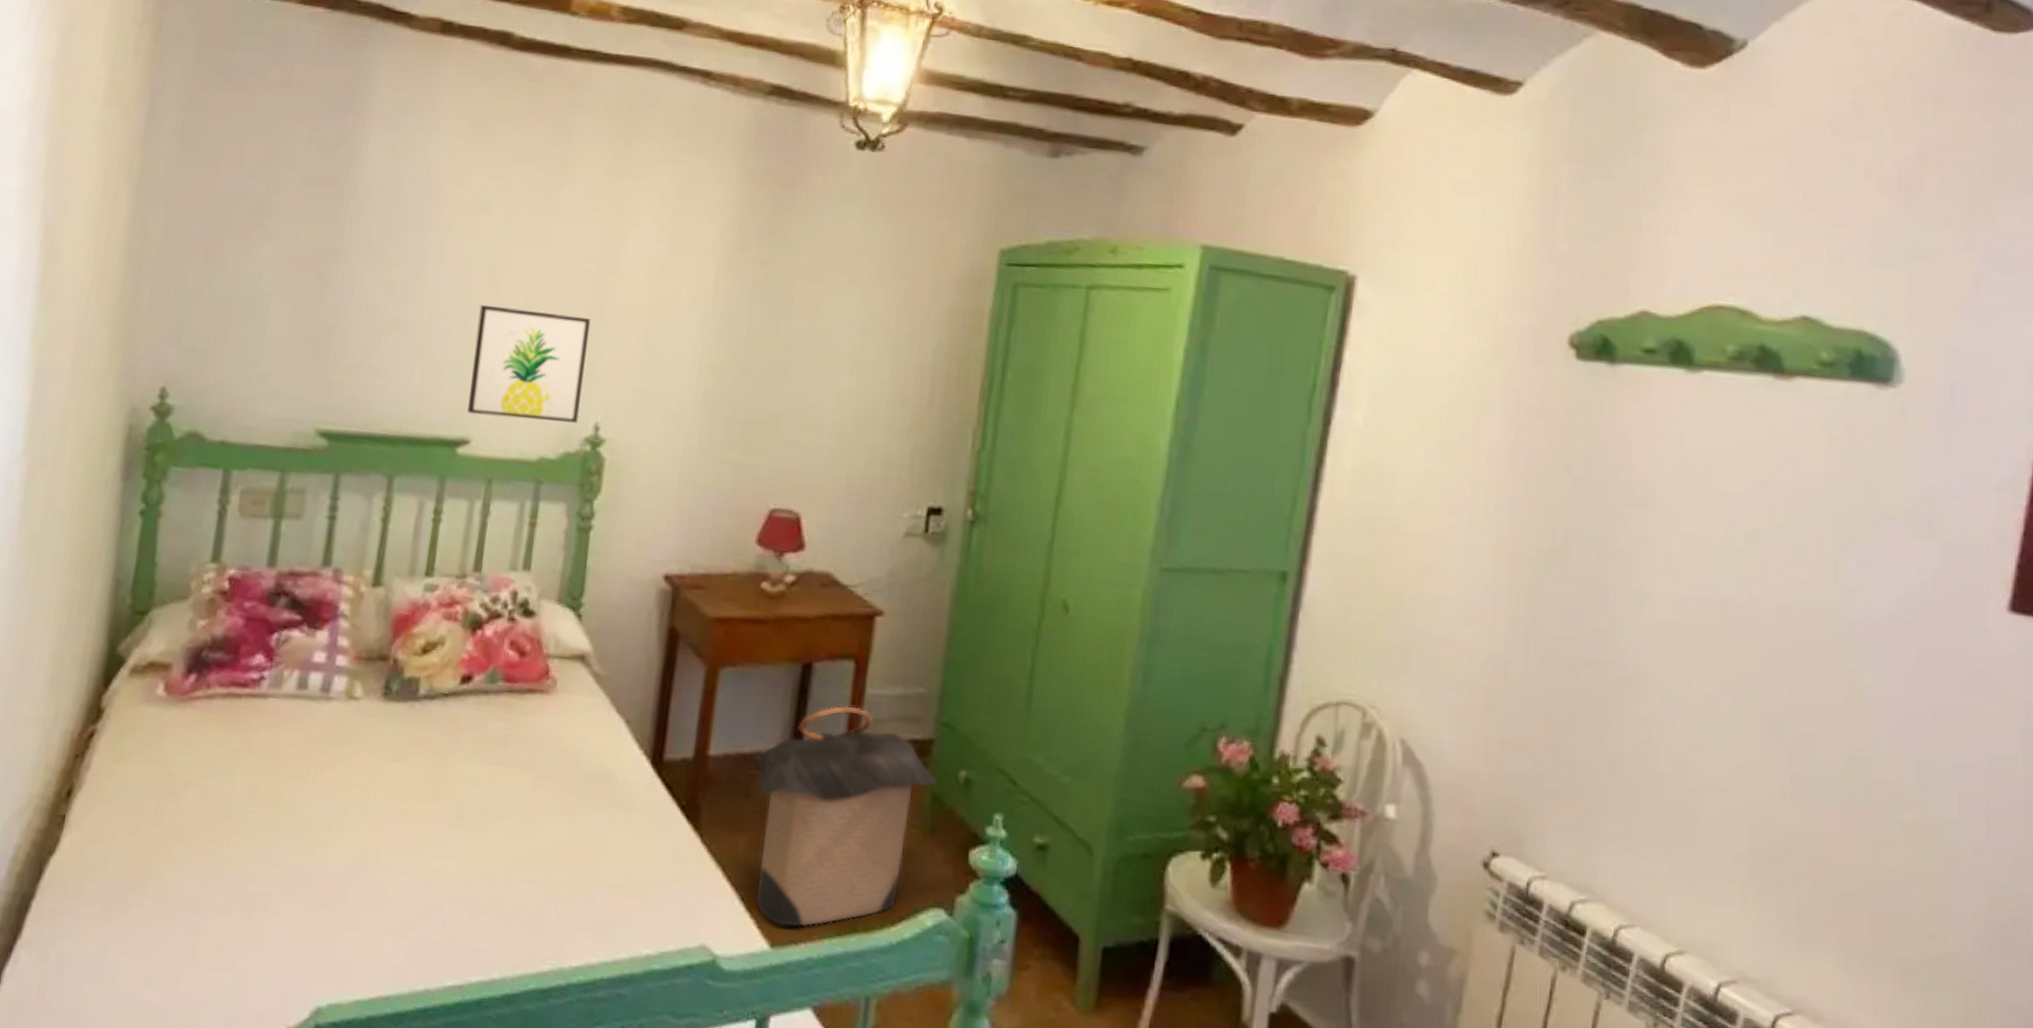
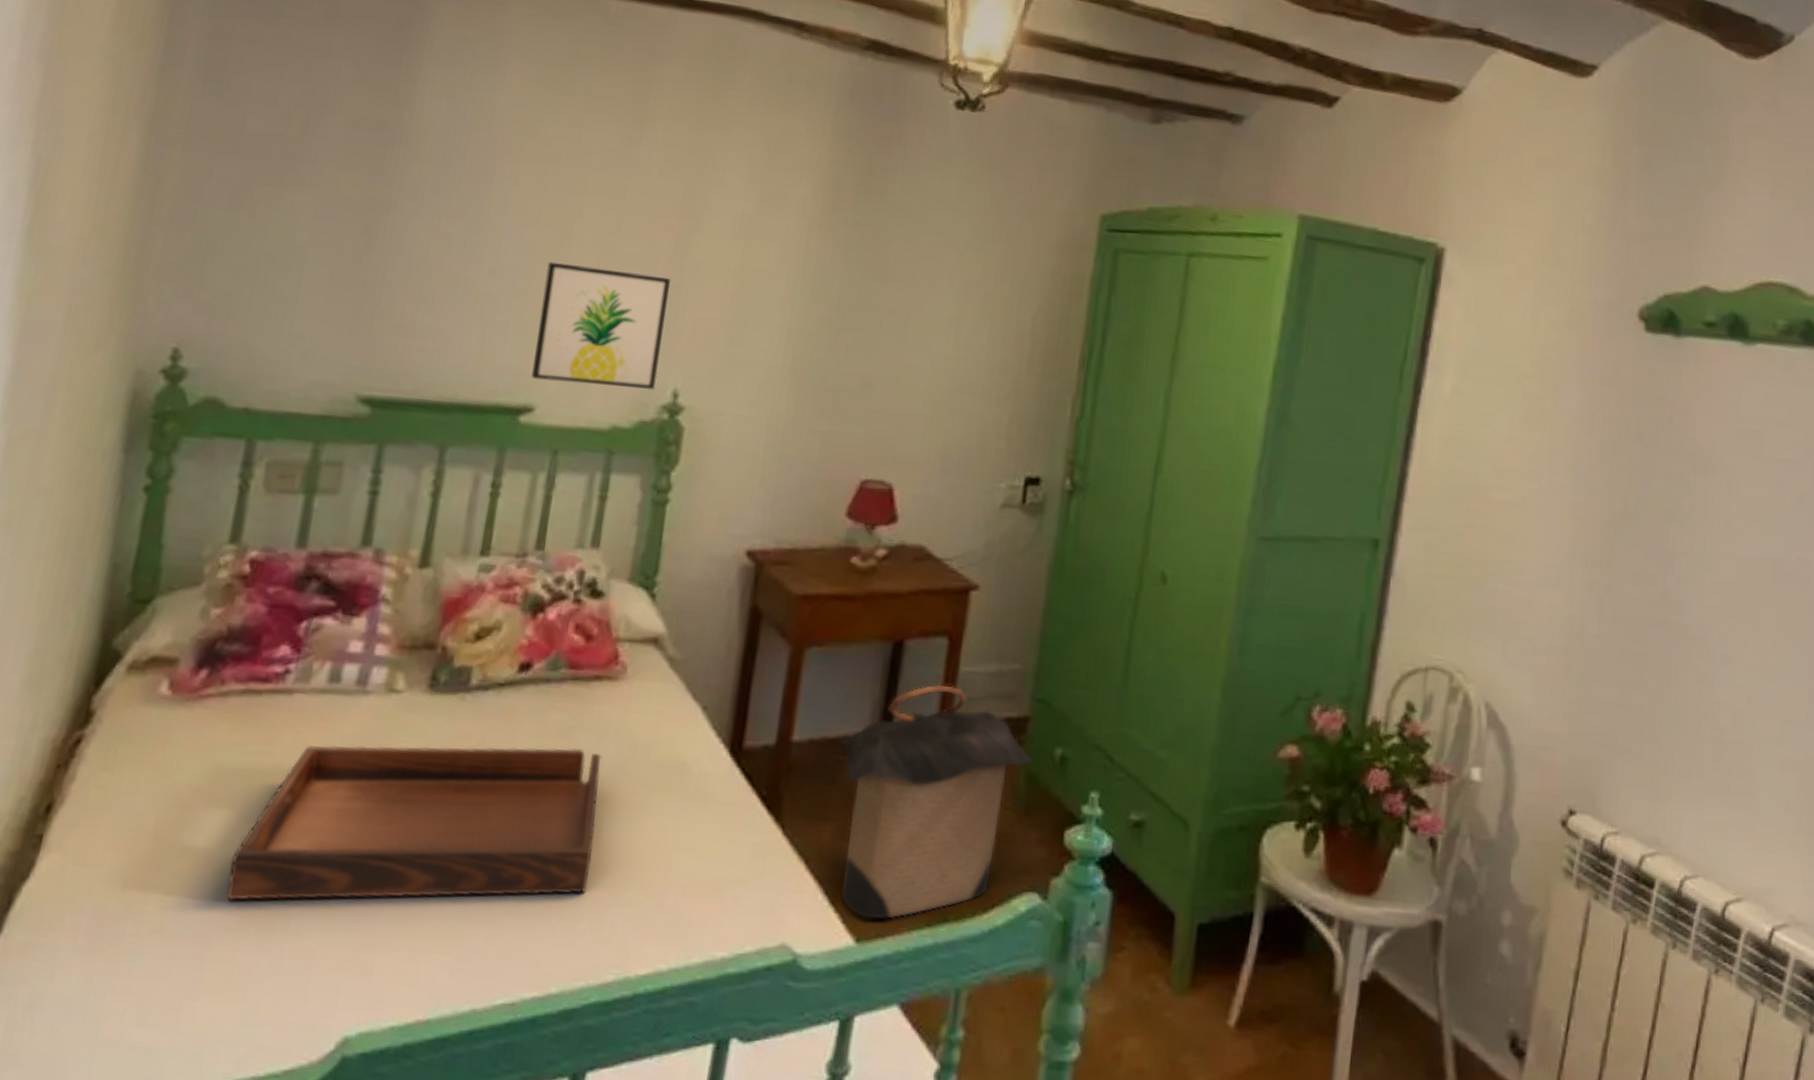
serving tray: none [216,745,536,890] -> present [227,745,602,901]

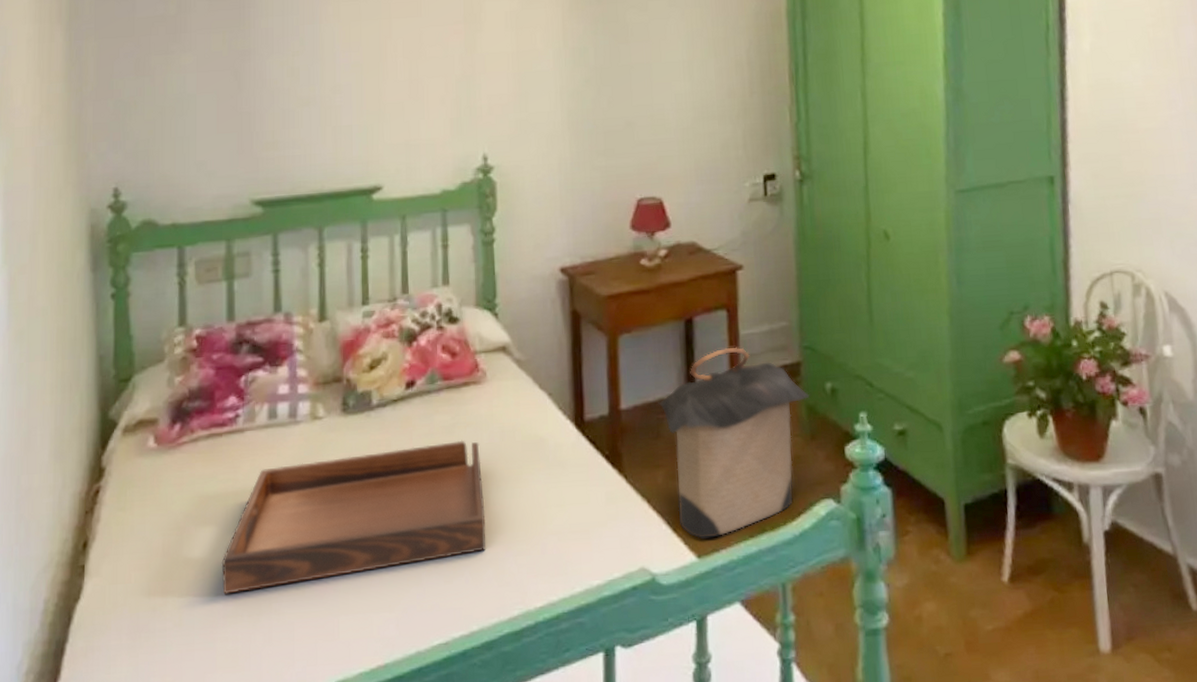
wall art: present [532,261,670,391] -> none [373,70,470,165]

